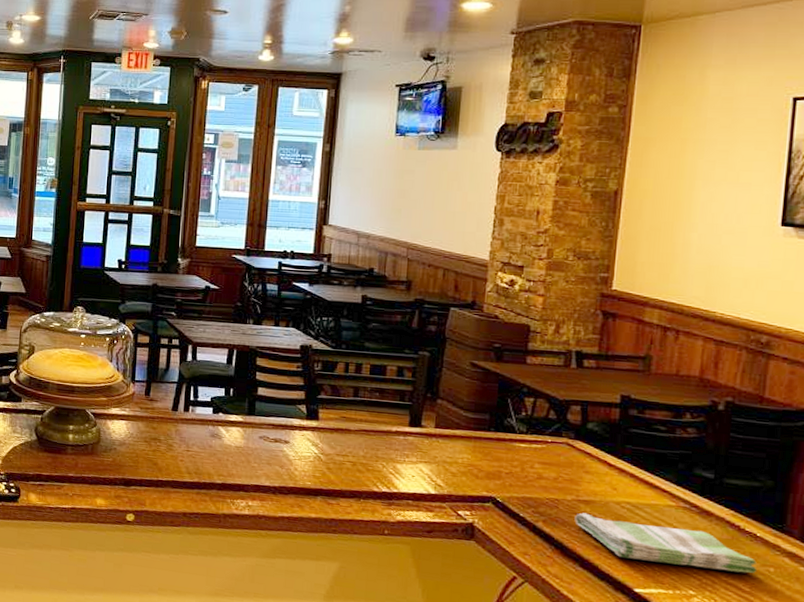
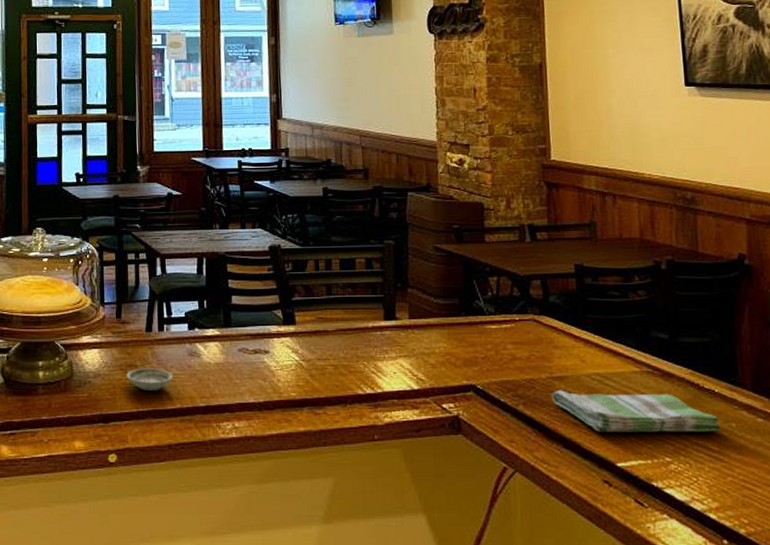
saucer: none [150,442,194,464] -> present [126,367,174,390]

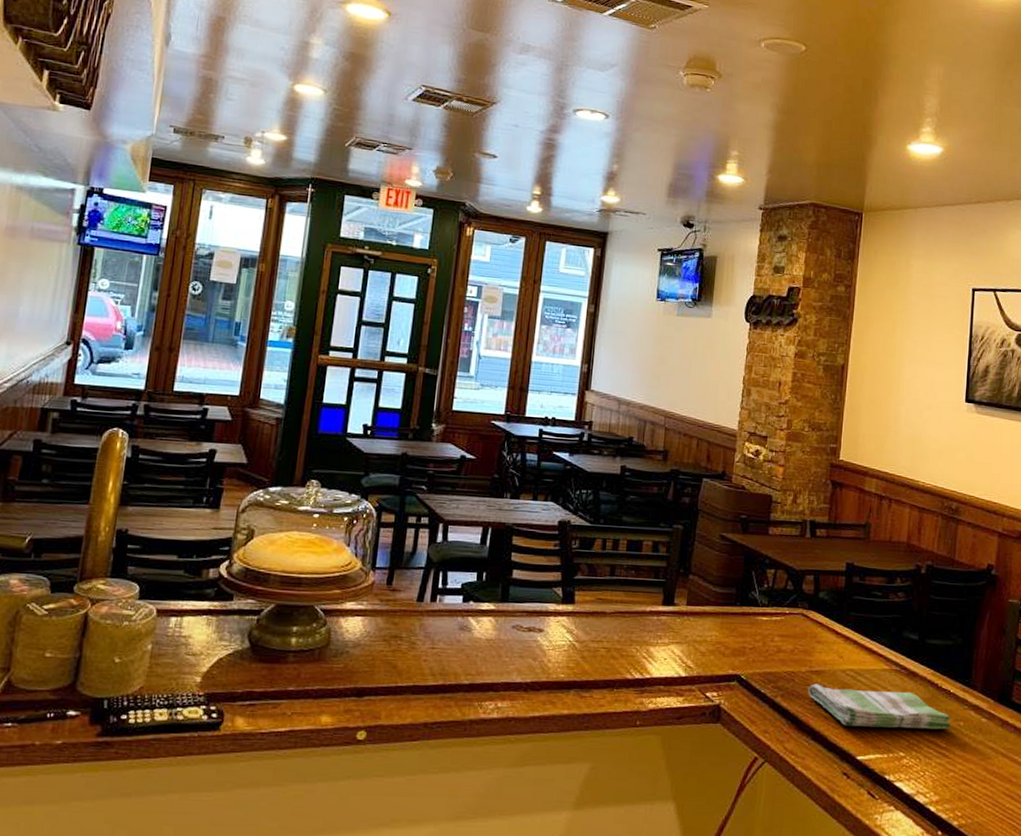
saucer: present [126,367,174,390] -> none [389,639,440,665]

